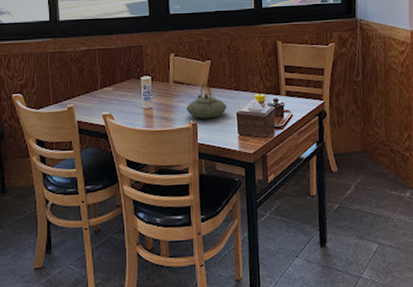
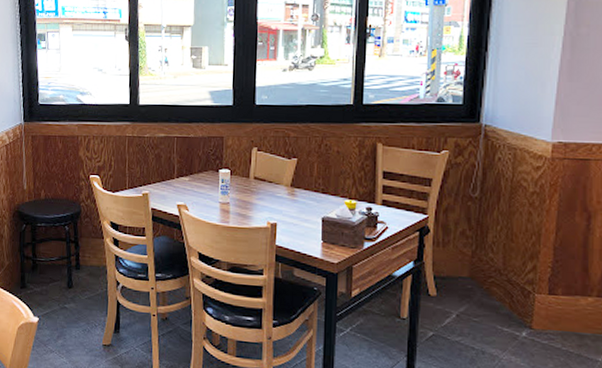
teapot: present [186,82,228,119] -> none [266,181,312,221]

